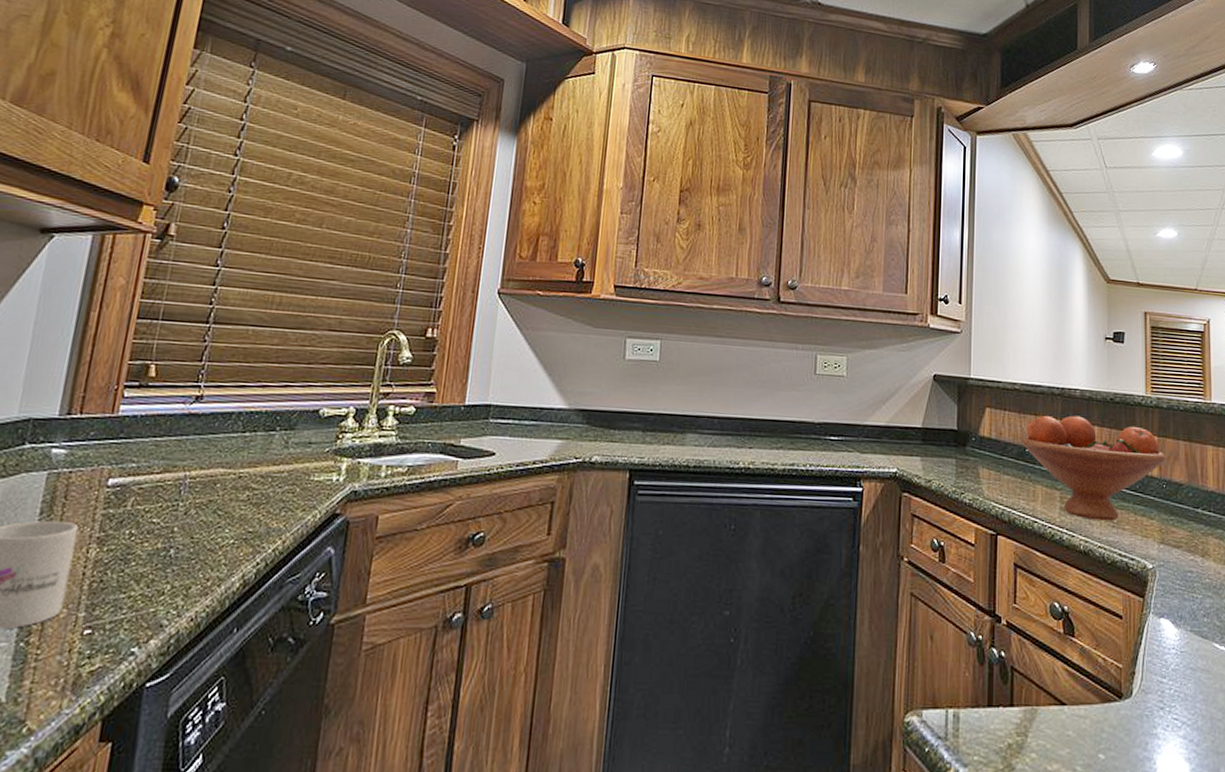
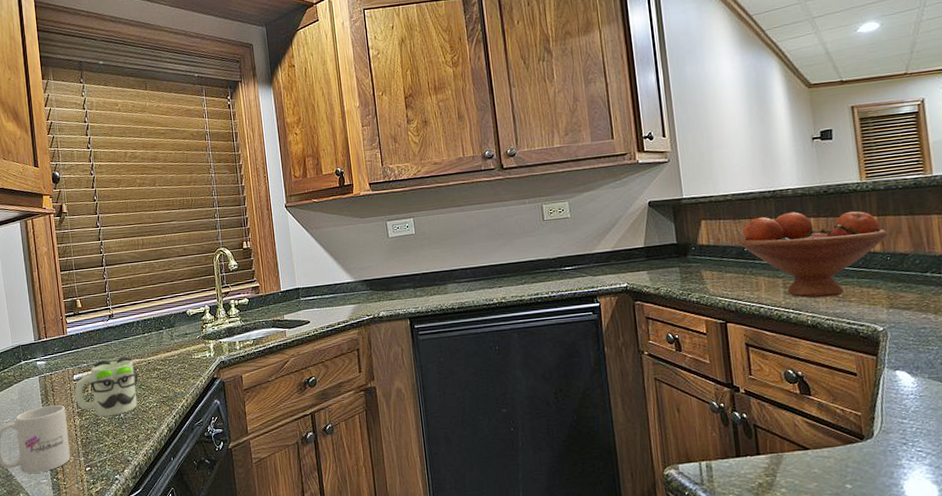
mug: none [99,461,218,551] -> present [74,356,139,417]

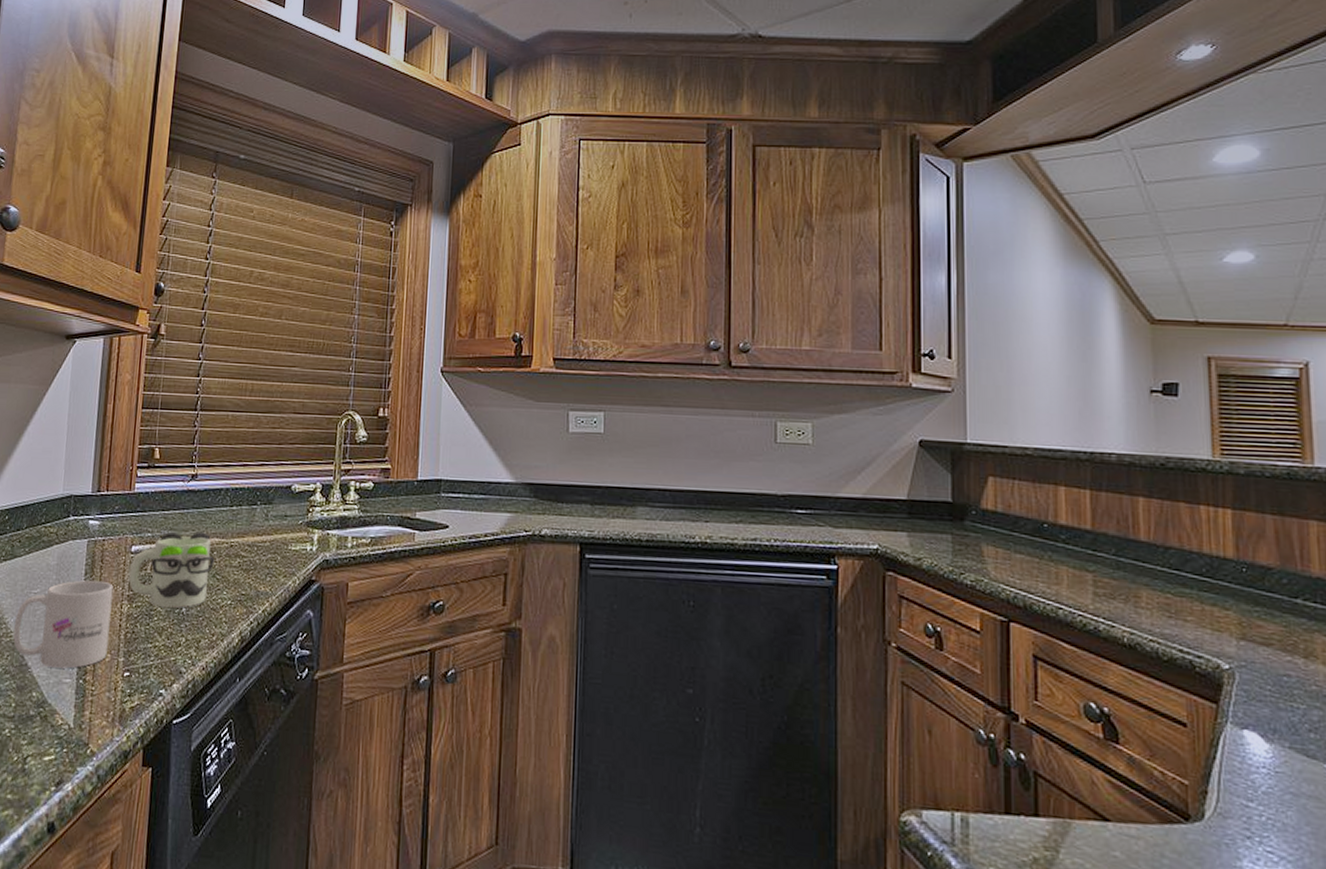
fruit bowl: present [739,211,888,298] -> none [1038,484,1245,611]

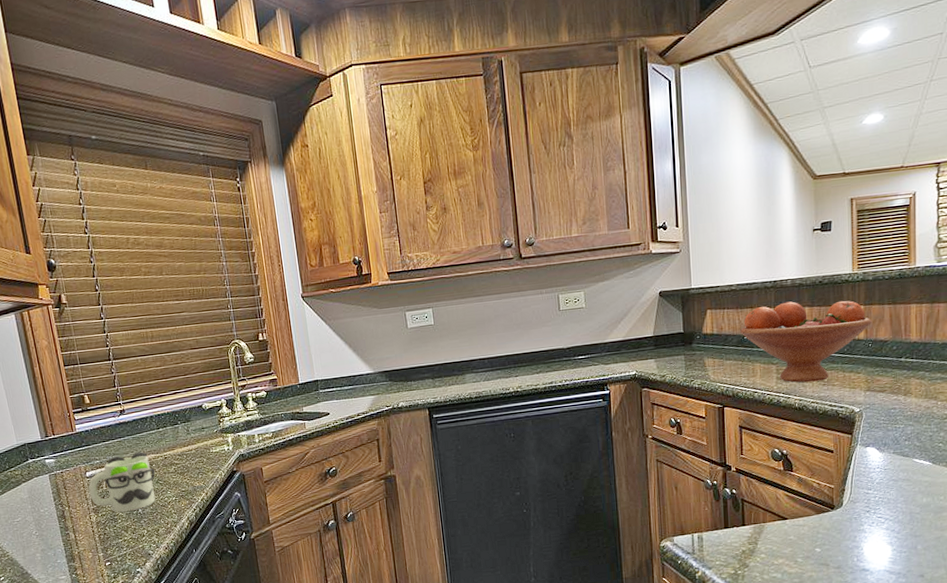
mug: present [13,580,114,669] -> none [7,502,89,571]
fruit bowl: none [1038,484,1245,611] -> present [740,300,872,383]

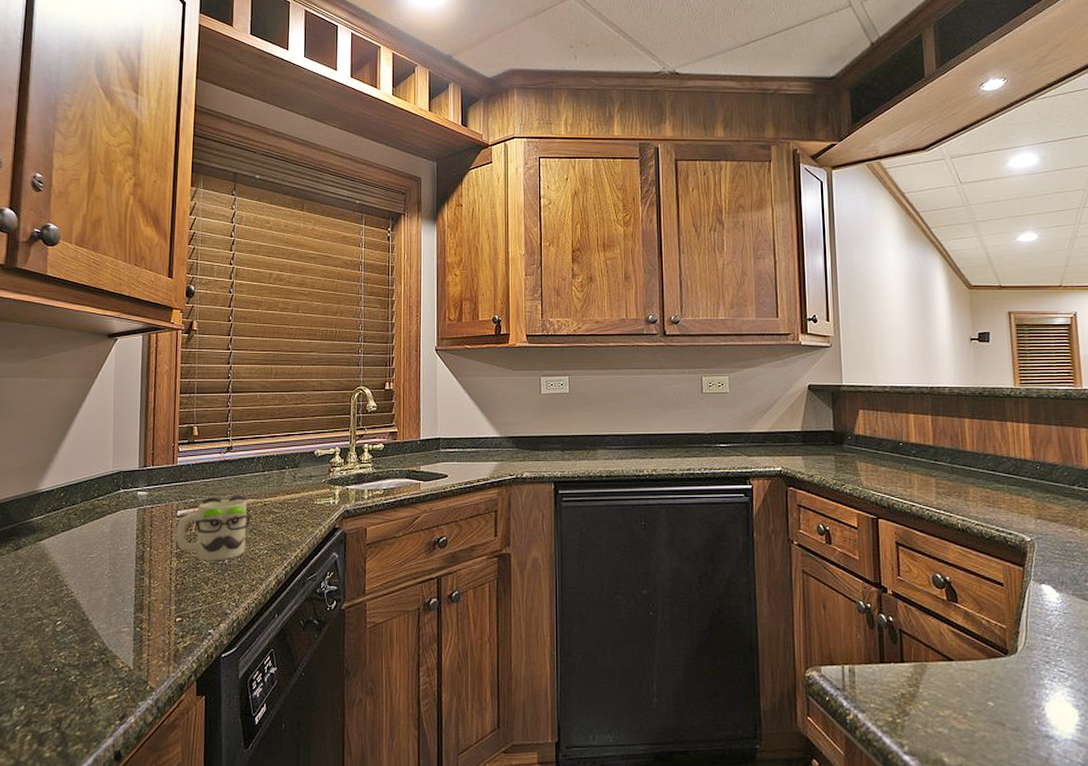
fruit bowl: present [740,300,872,383] -> none [895,411,1038,501]

